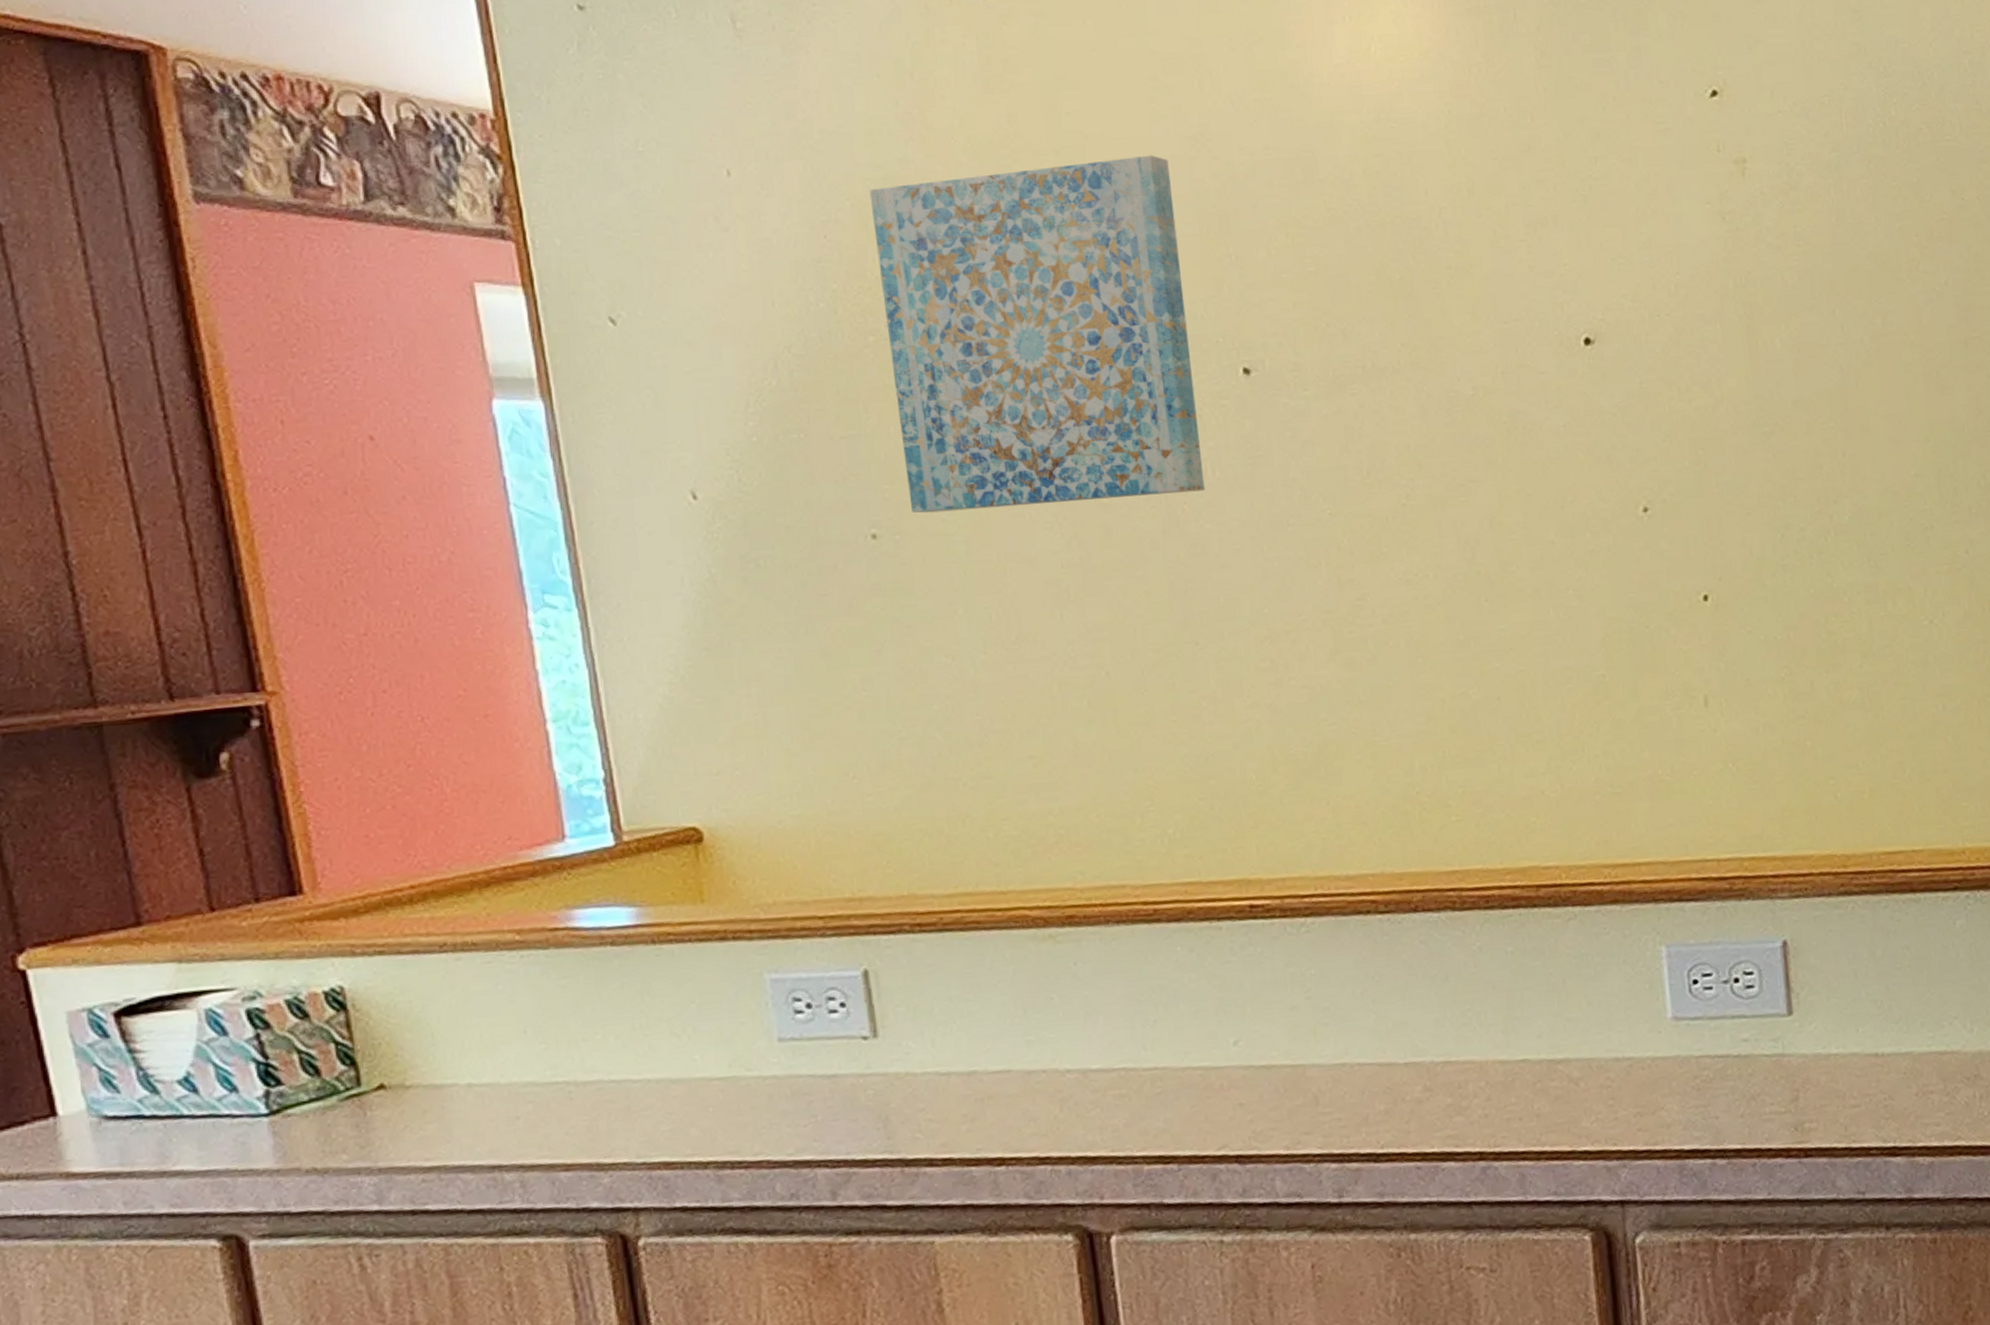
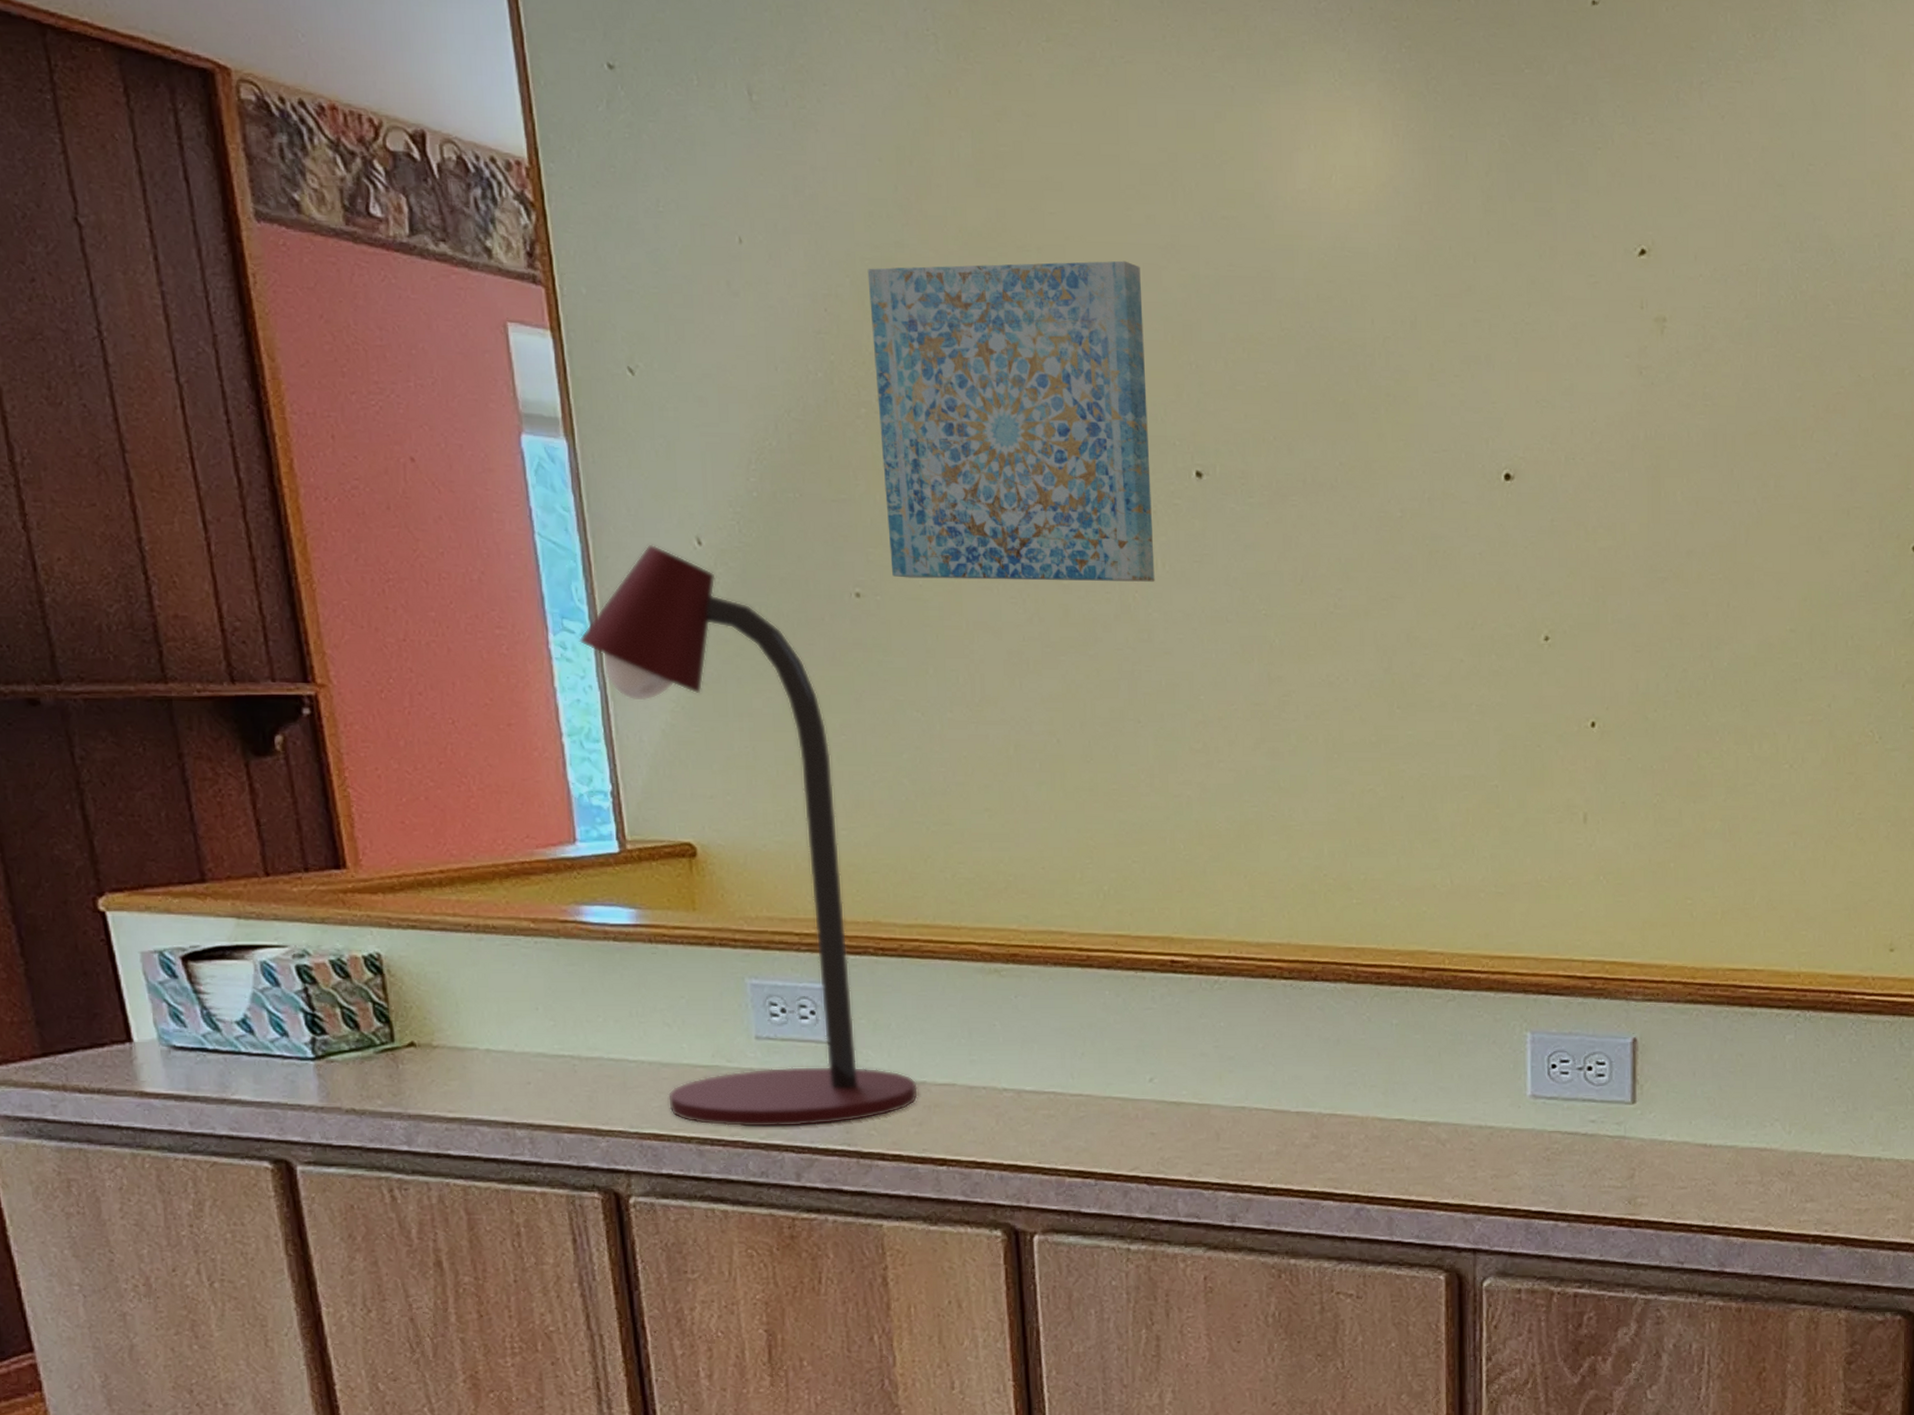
desk lamp: none [562,503,968,1146] -> present [579,544,918,1128]

